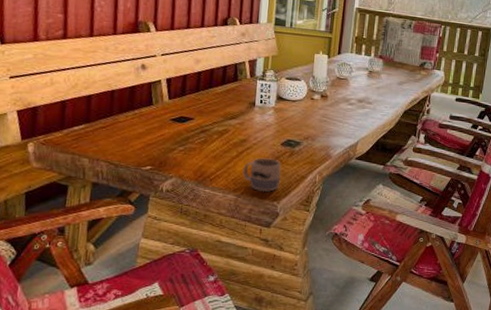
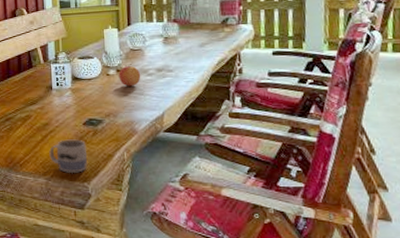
apple: none [322,92,343,113] -> present [118,65,141,87]

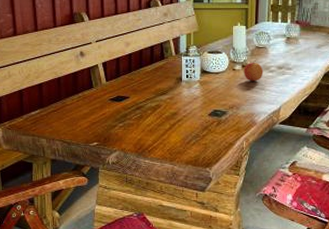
mug: present [49,139,88,174] -> none [176,128,211,160]

